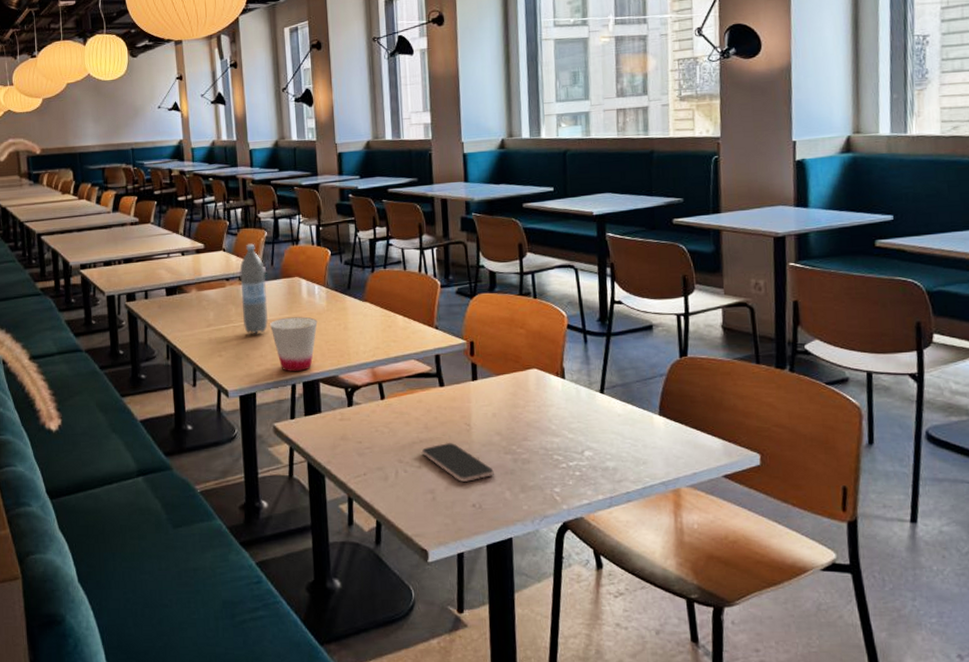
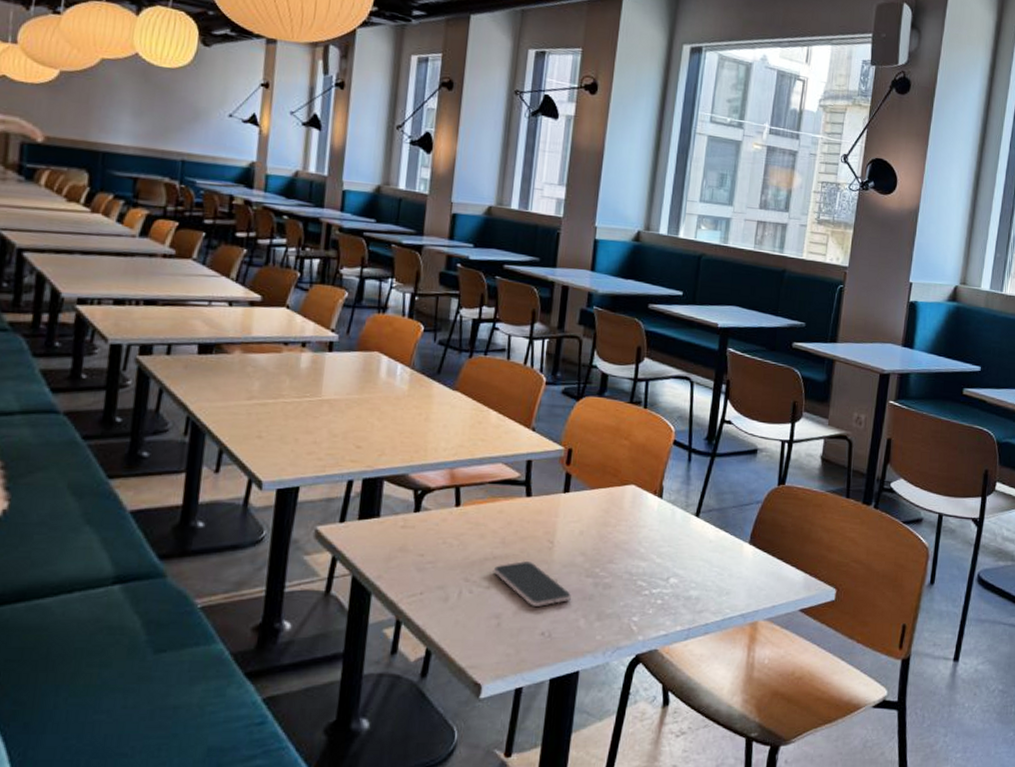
water bottle: present [239,243,269,334] -> none [298,303,338,415]
cup: present [270,316,318,371] -> none [332,398,394,465]

